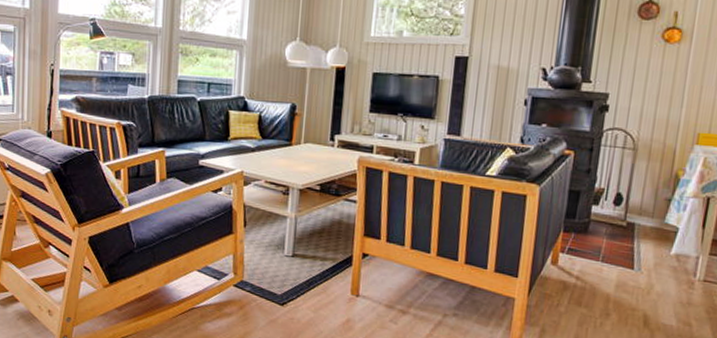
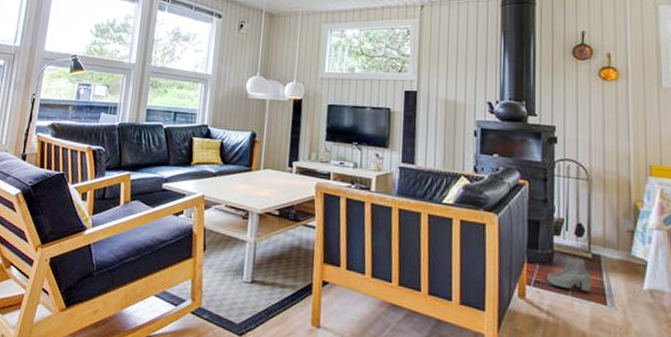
boots: none [580,224,623,258] -> present [548,255,591,292]

